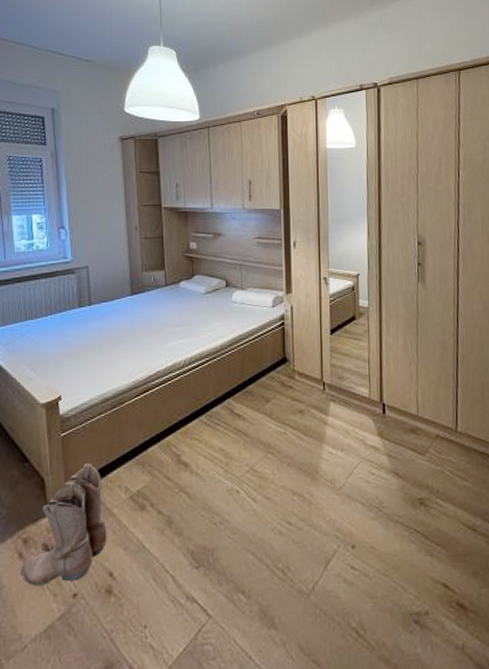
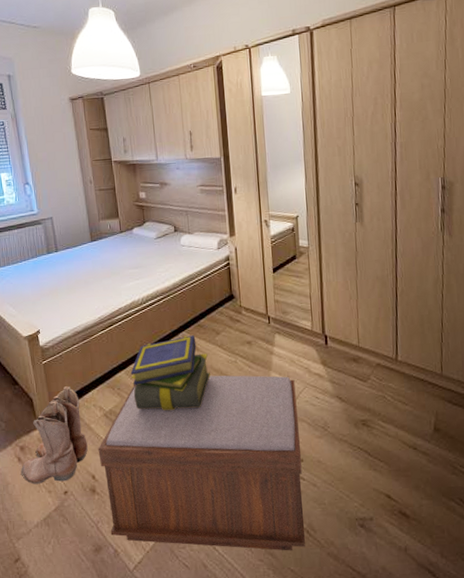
bench: none [119,448,354,657] -> present [98,375,305,551]
stack of books: none [165,403,256,492] -> present [130,335,211,411]

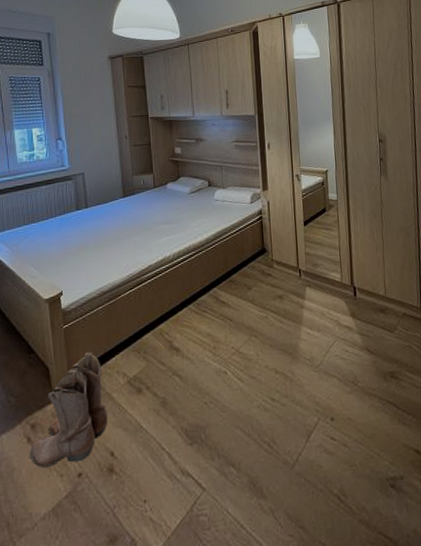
bench: present [98,375,305,551] -> none [119,330,336,527]
stack of books: present [130,335,211,411] -> none [158,291,241,374]

